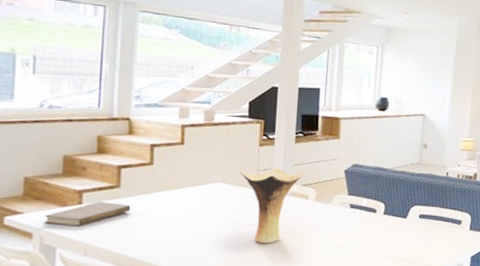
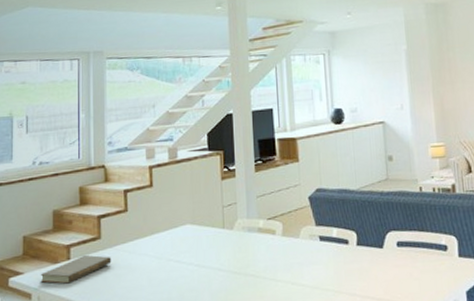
vase: present [240,167,305,243] -> none [206,201,268,290]

